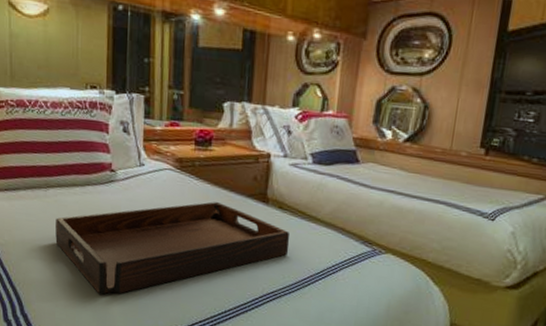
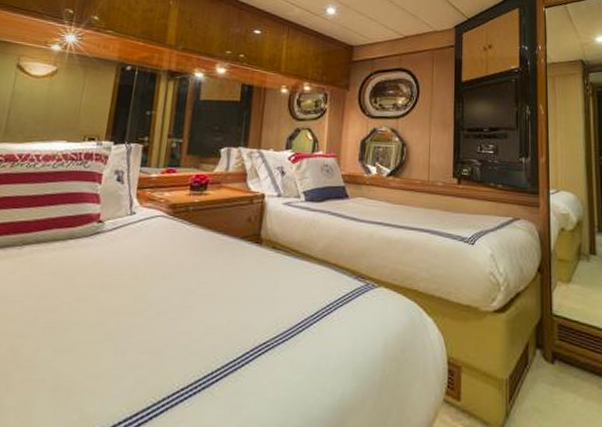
serving tray: present [55,202,290,295] -> none [21,247,283,368]

